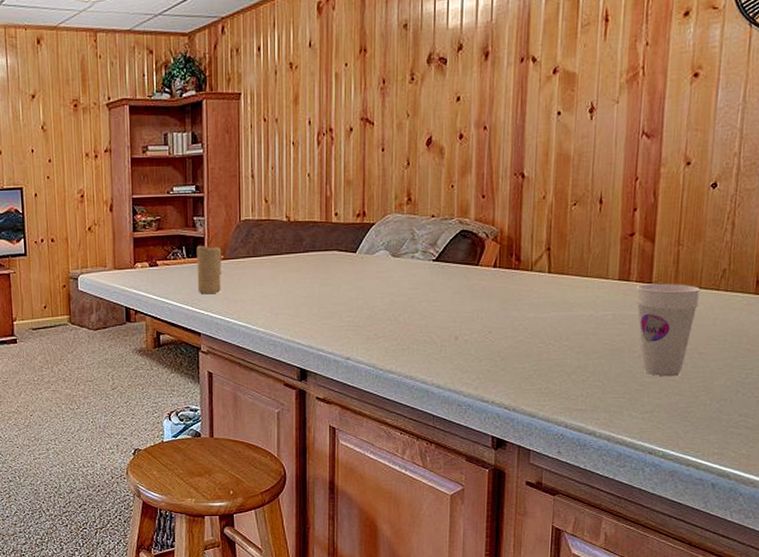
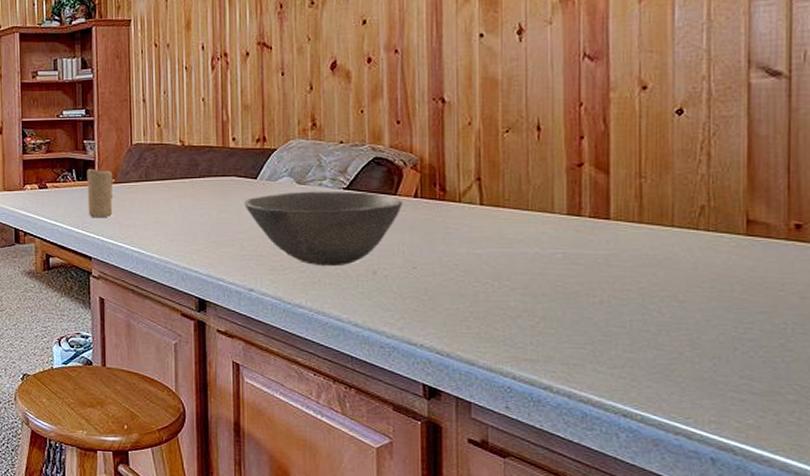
bowl: none [344,263,483,334] -> present [244,191,402,267]
cup: present [635,283,701,377] -> none [589,220,674,327]

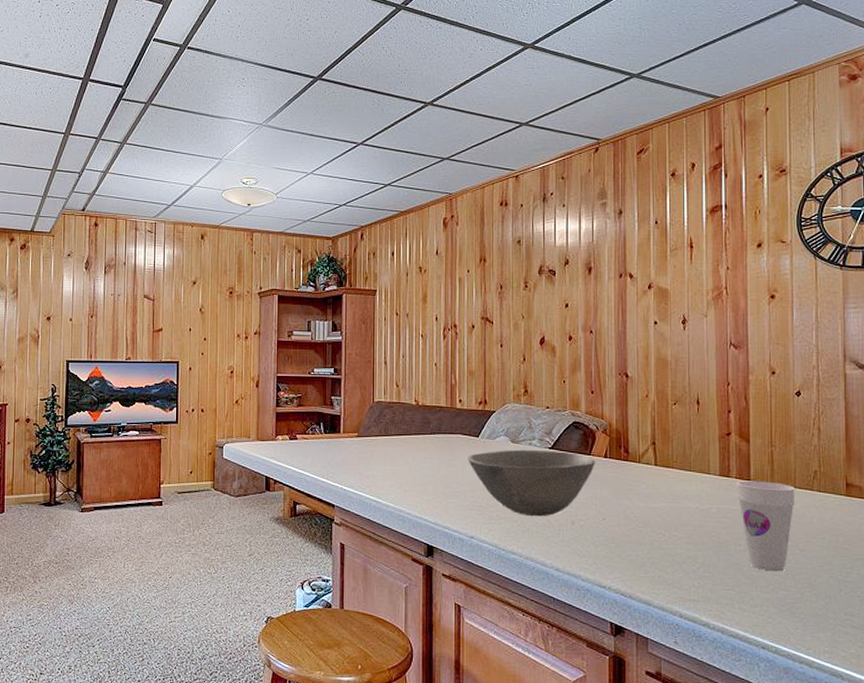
candle: present [87,169,113,217] -> none [333,423,356,468]
cup: none [589,220,674,327] -> present [736,480,796,572]

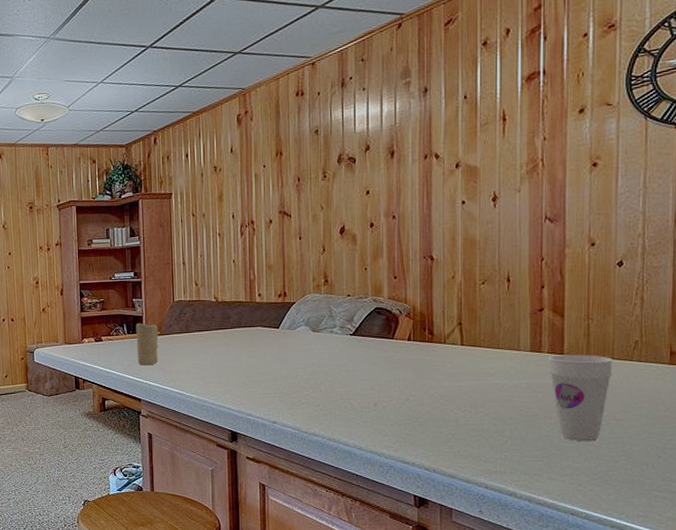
candle: none [333,423,356,468] -> present [136,323,159,365]
bowl: present [468,449,595,517] -> none [268,337,398,401]

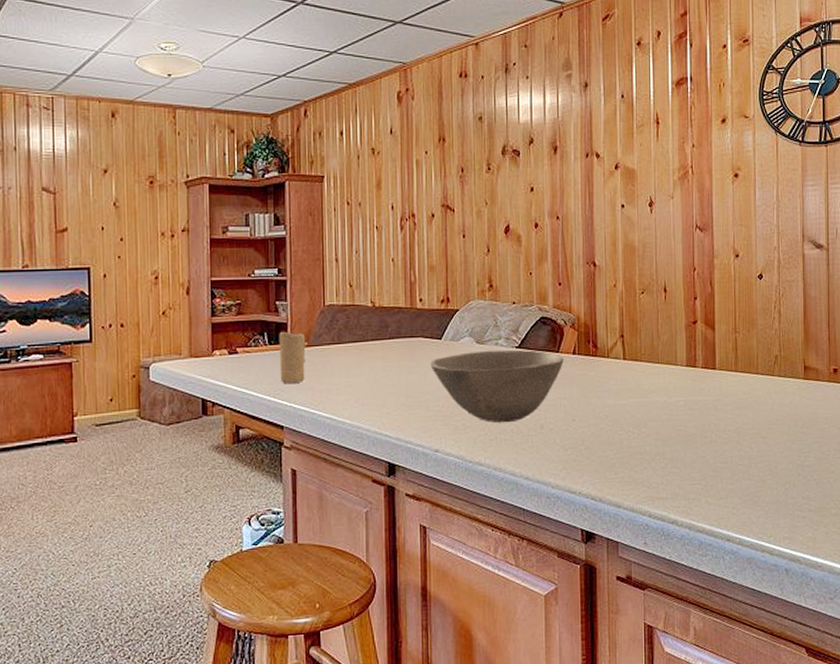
bowl: none [268,337,398,401] -> present [430,350,564,423]
cup: present [548,354,614,442] -> none [702,369,758,462]

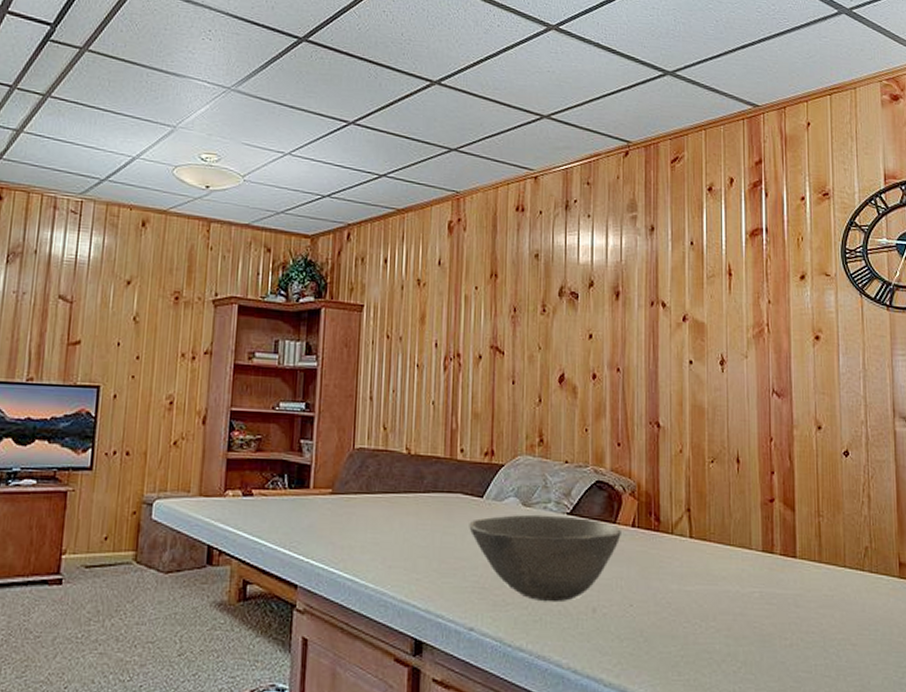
candle: present [279,332,306,383] -> none [298,475,331,535]

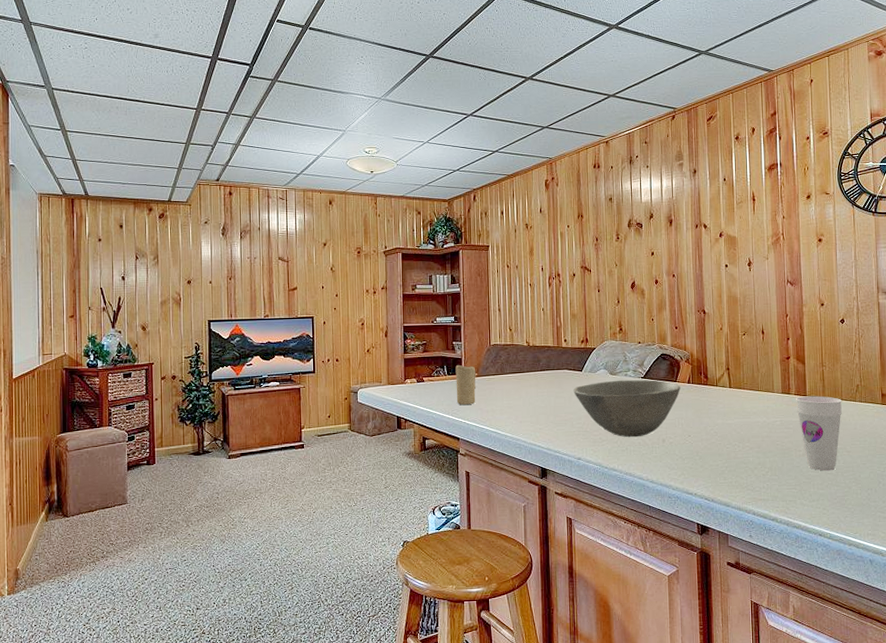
candle: none [298,475,331,535] -> present [455,365,476,405]
cup: none [780,558,846,672] -> present [795,396,842,471]

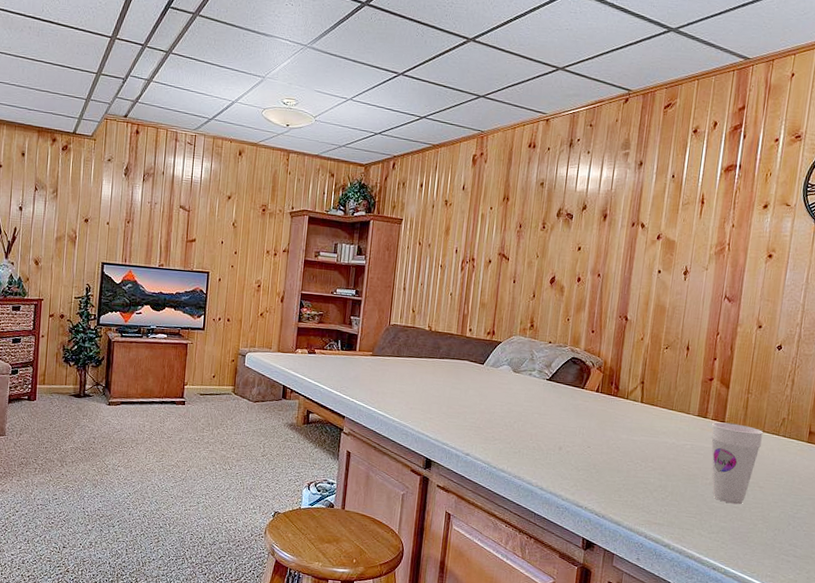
candle: present [455,365,476,405] -> none [346,341,371,384]
bowl: present [573,379,681,438] -> none [471,378,588,441]

